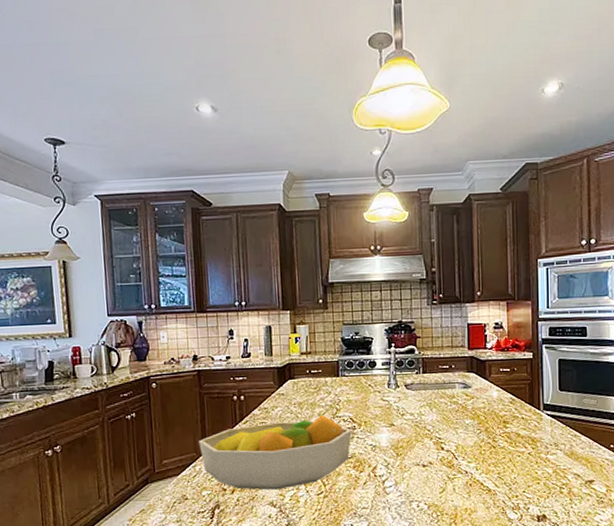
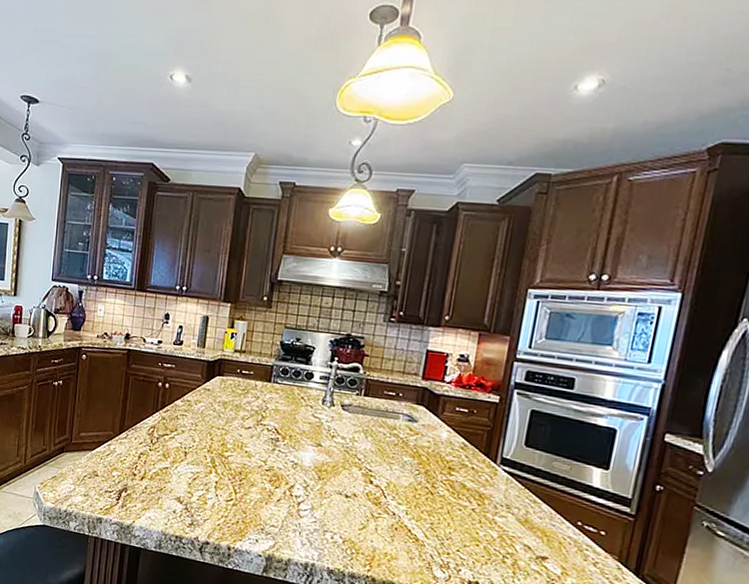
fruit bowl: present [199,415,352,490] -> none [117,414,274,488]

